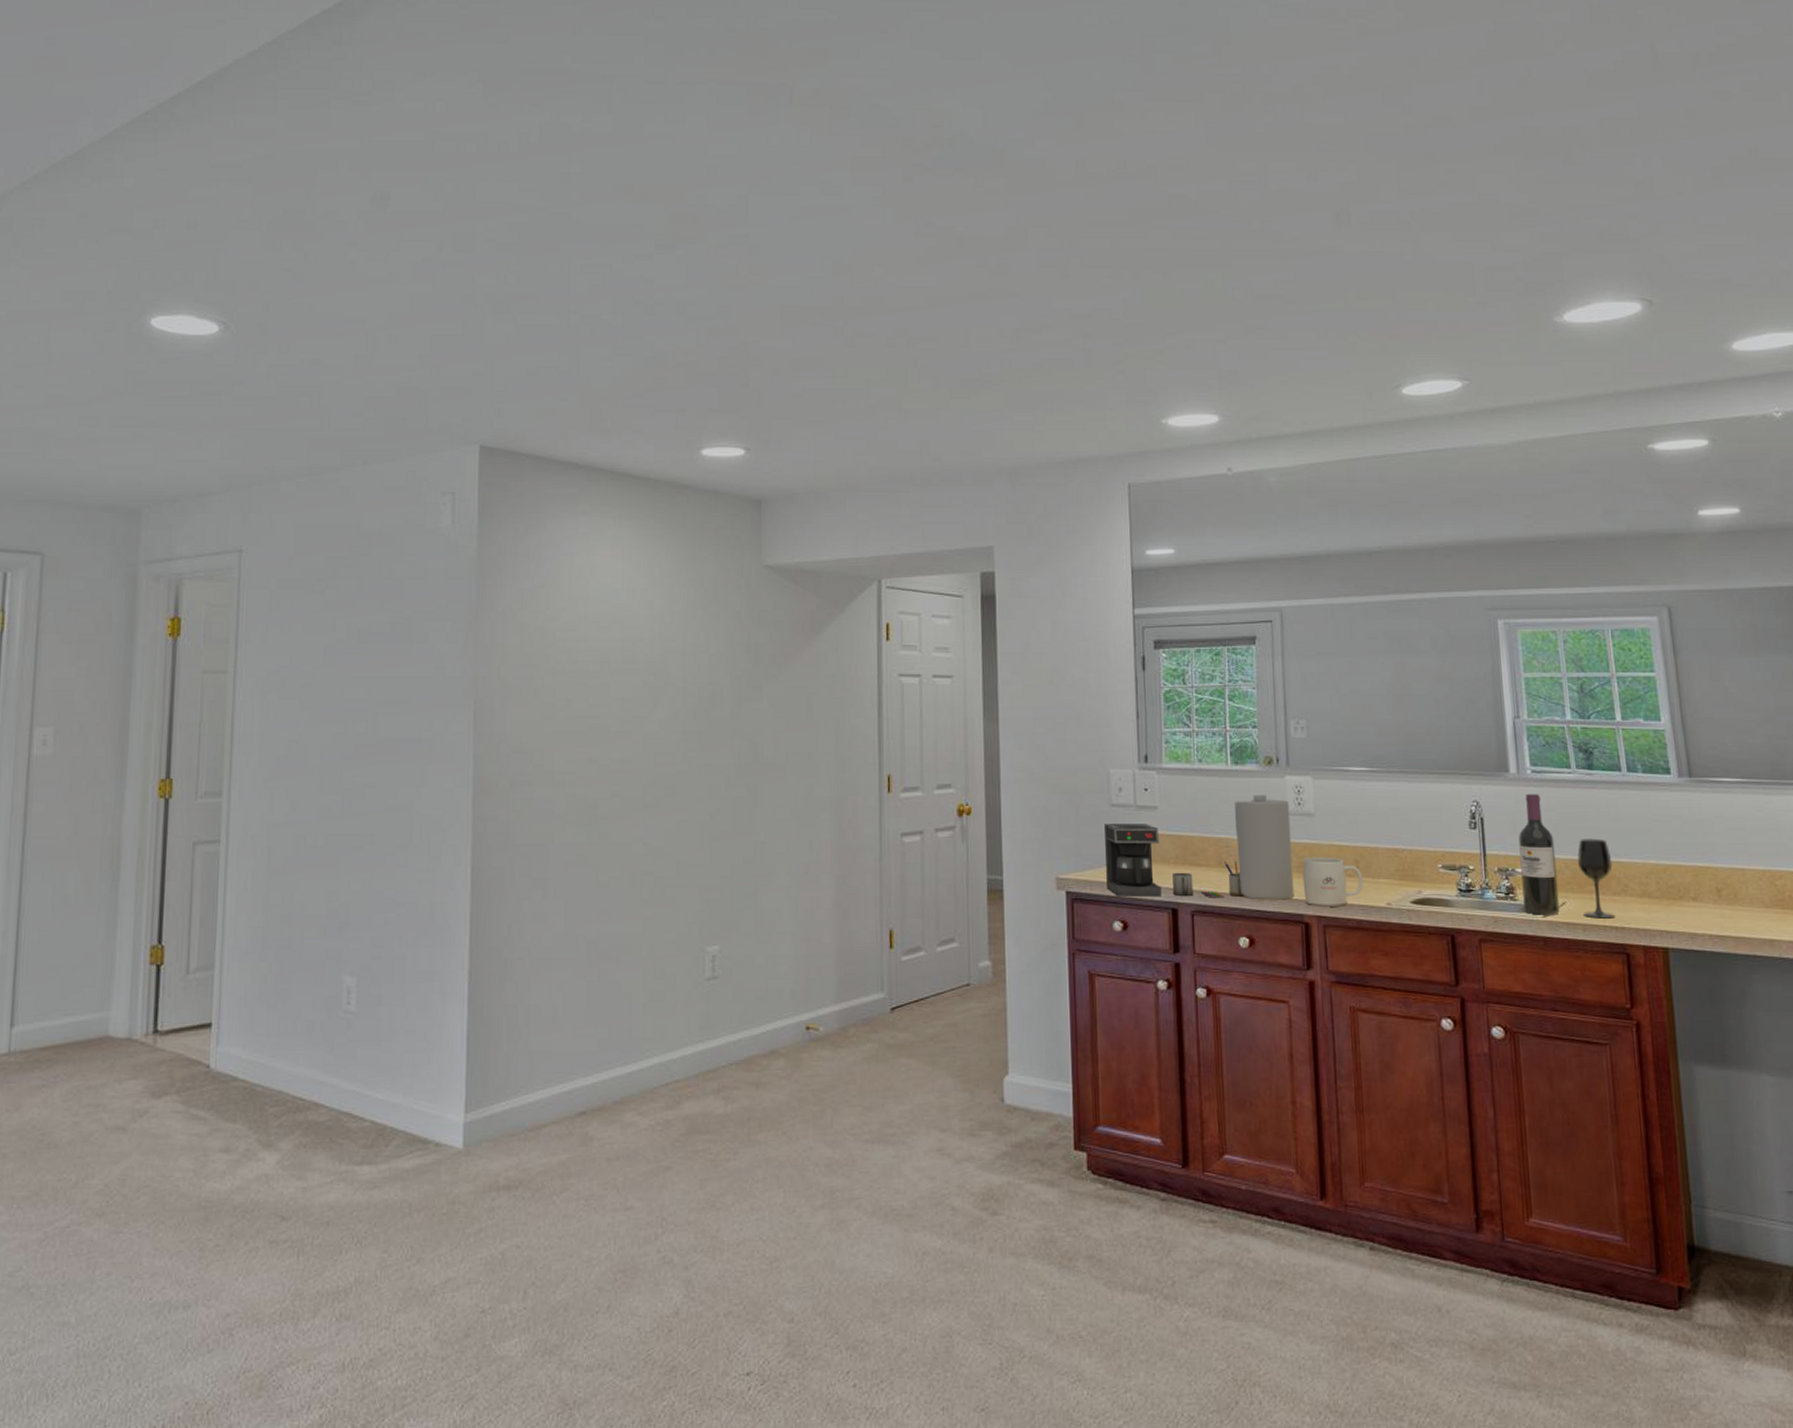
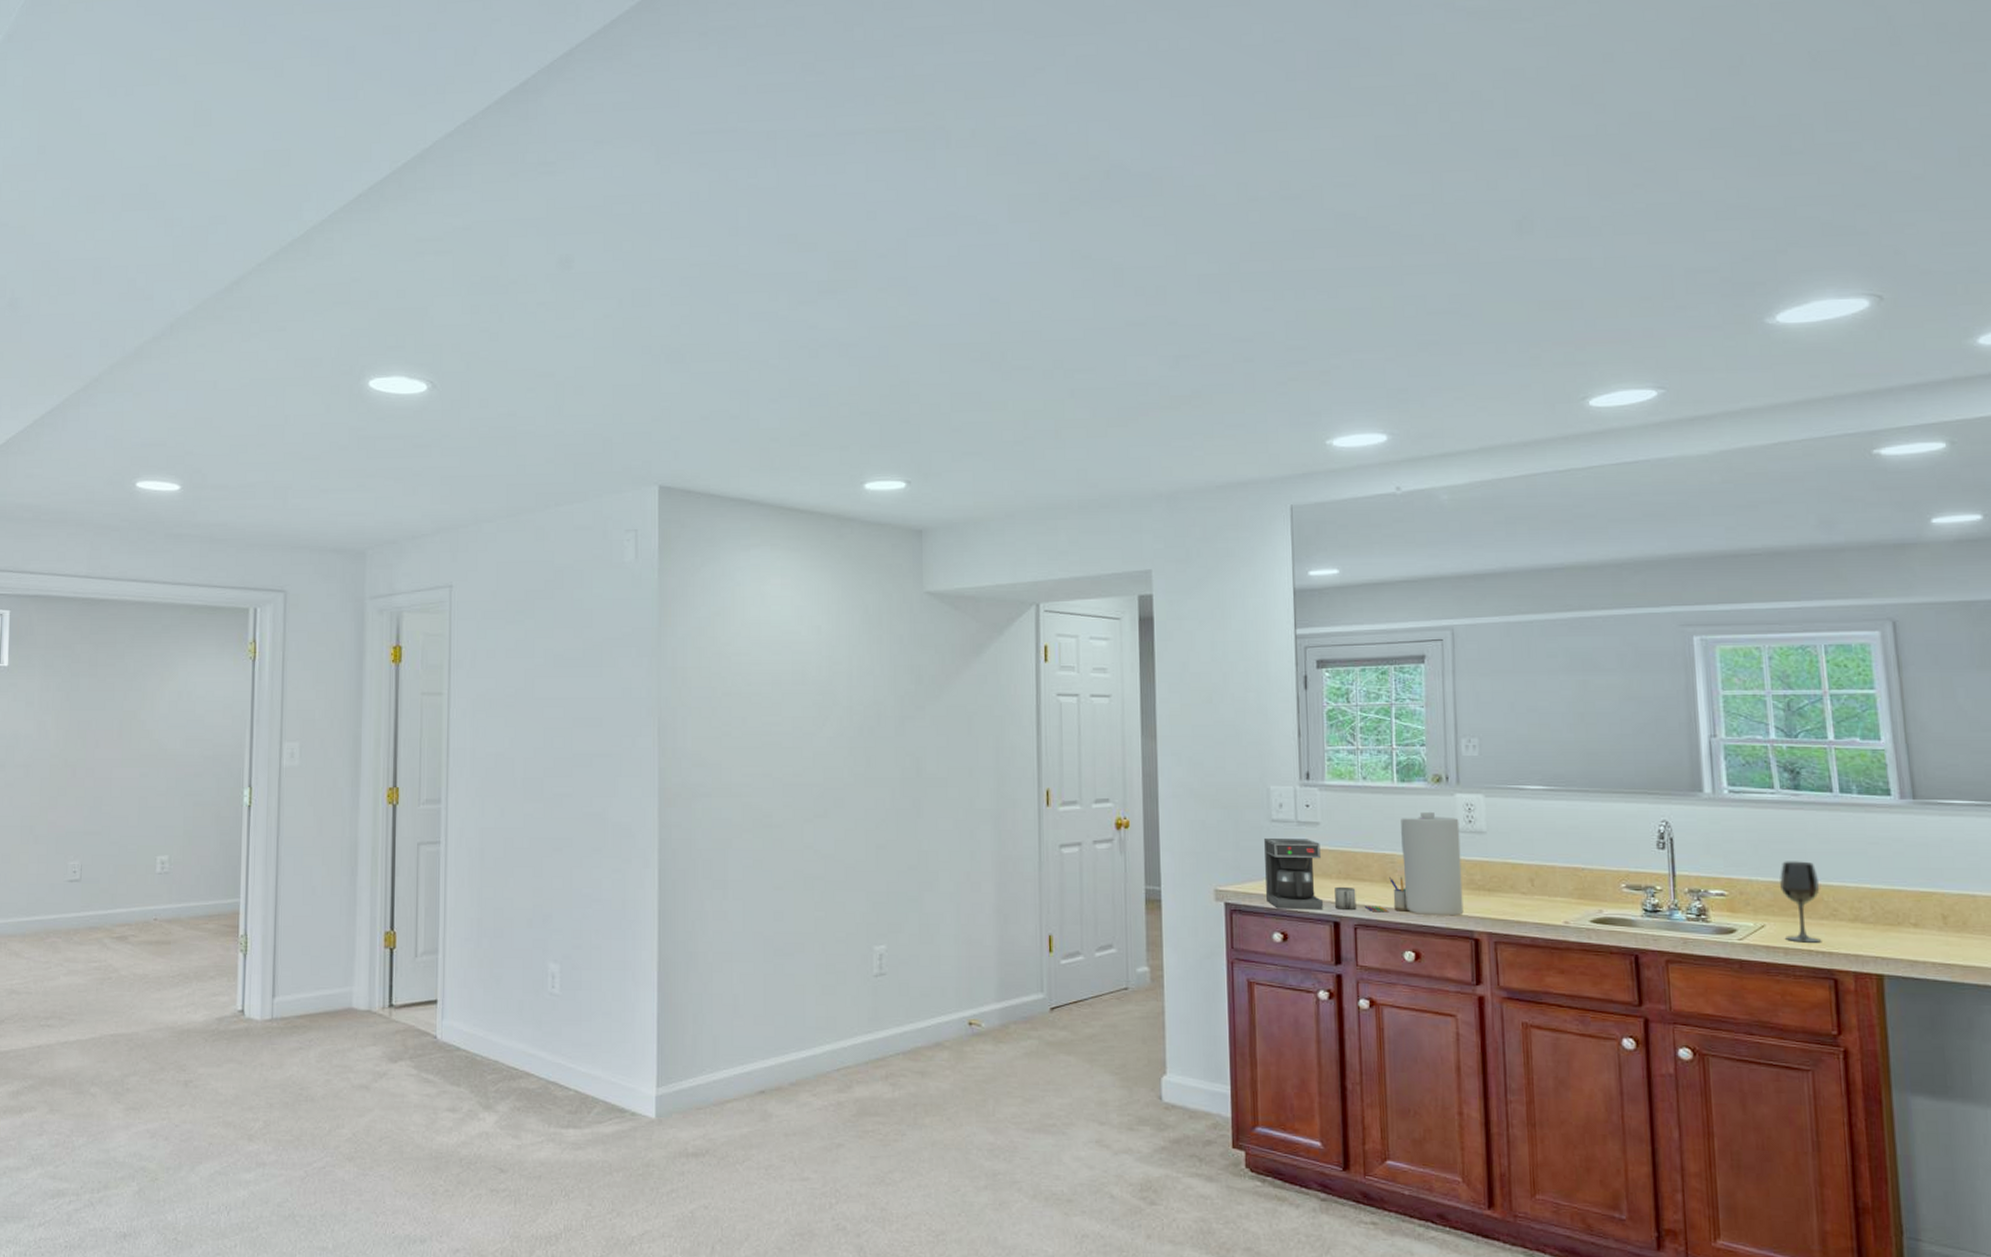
mug: present [1302,857,1363,908] -> none [1472,874,1539,925]
wine bottle: present [1518,794,1560,915] -> none [1712,815,1758,938]

